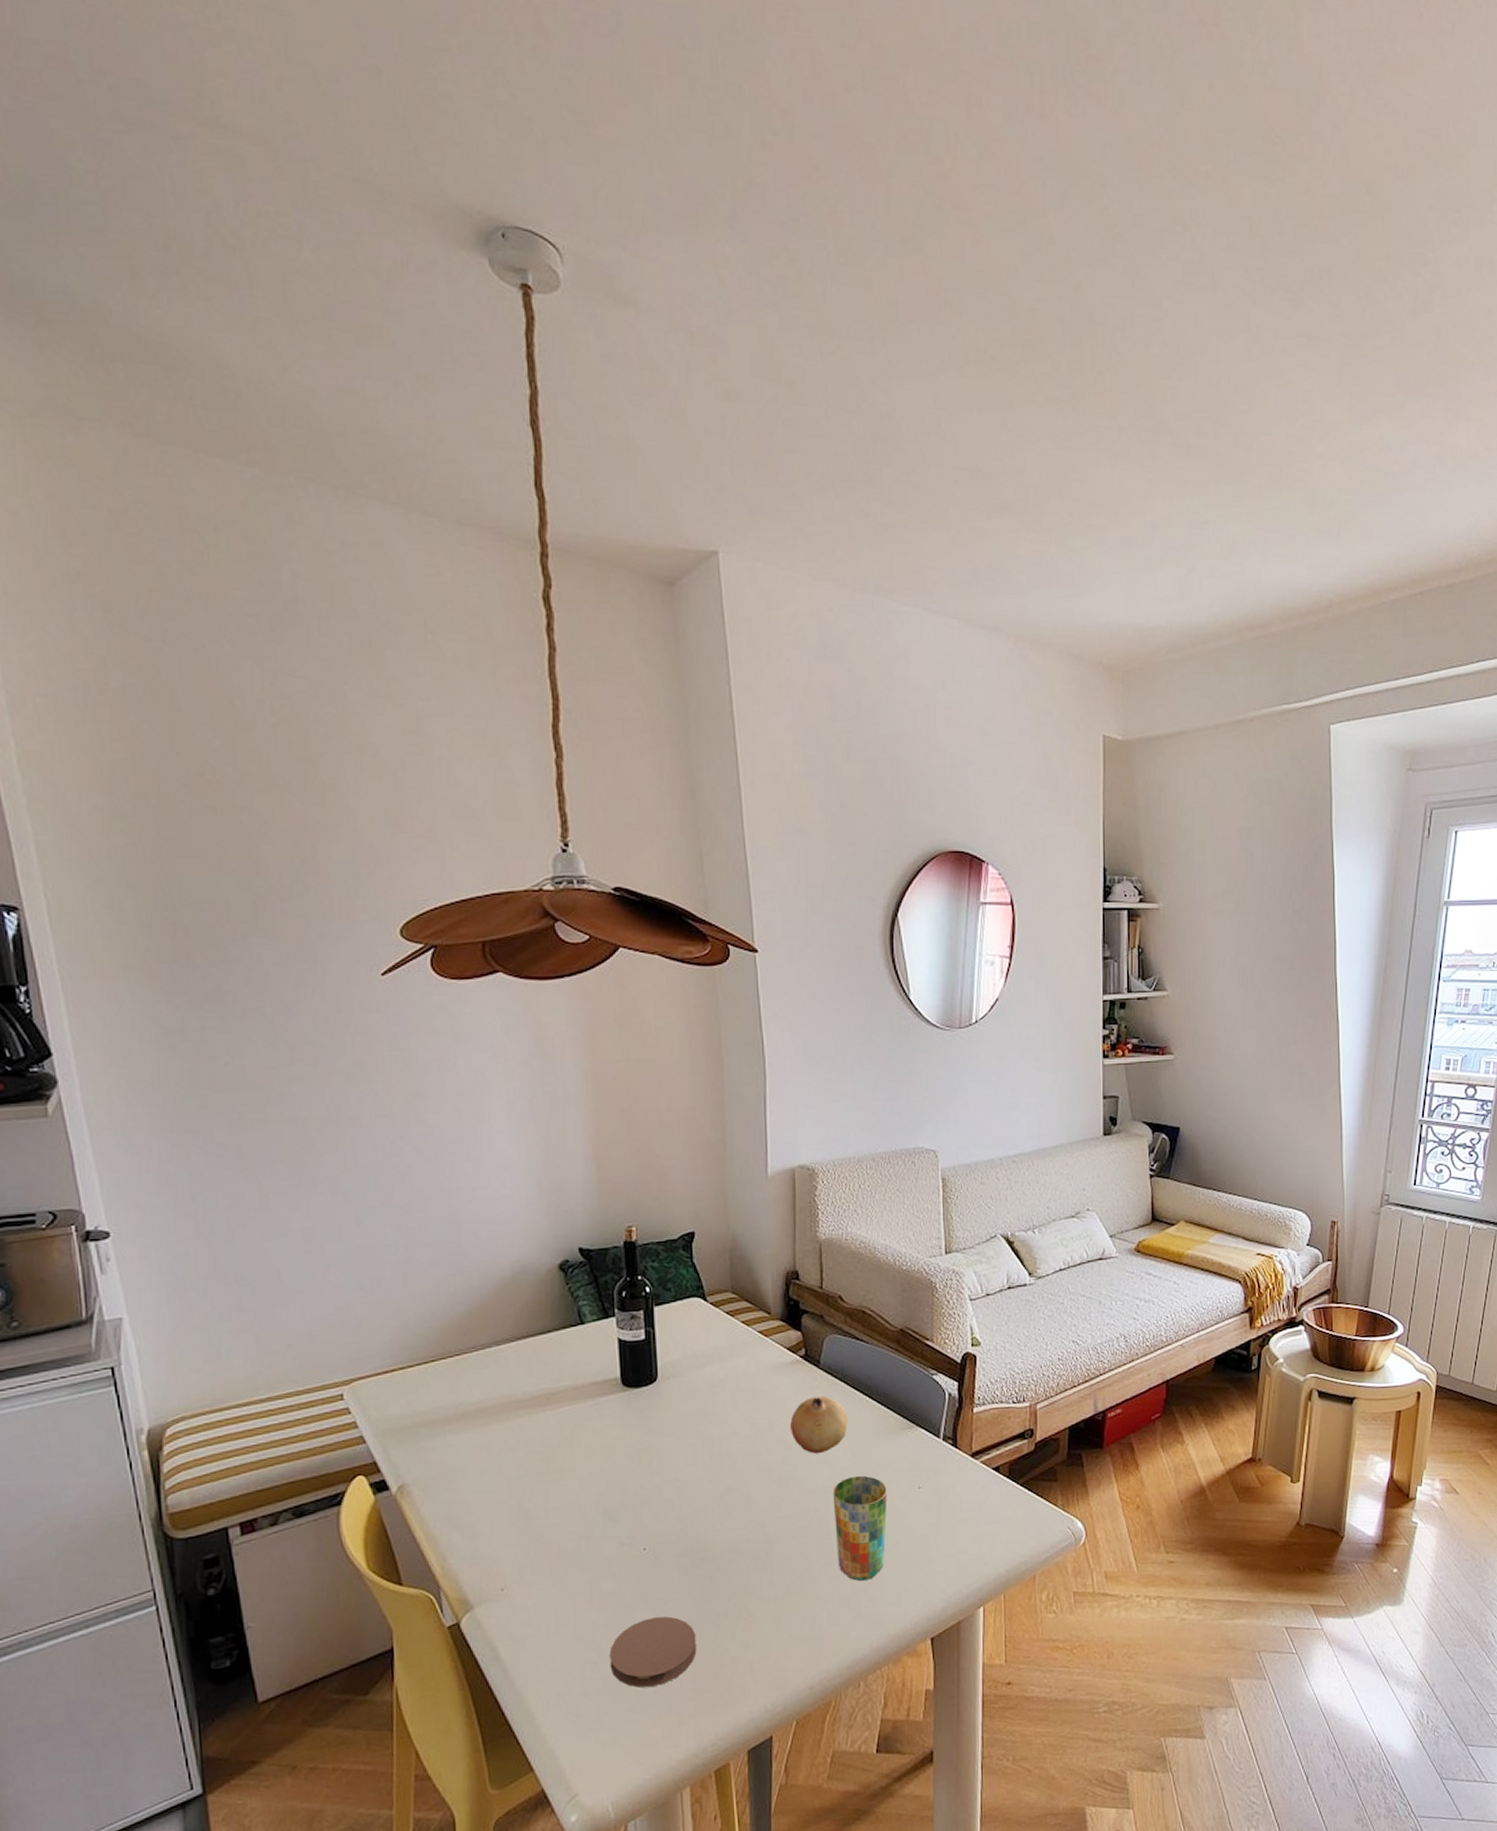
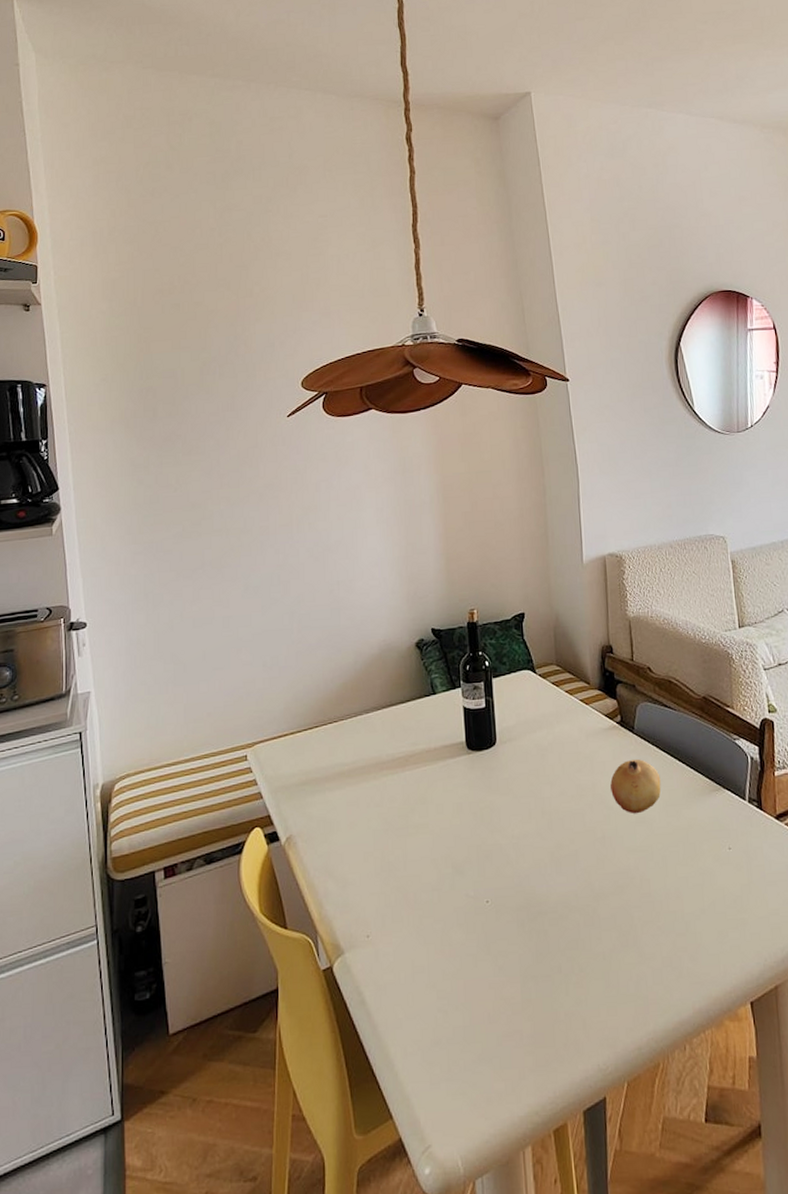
coaster: present [609,1616,697,1688] -> none [458,968,535,1039]
cup: present [832,1475,887,1581] -> none [651,835,702,940]

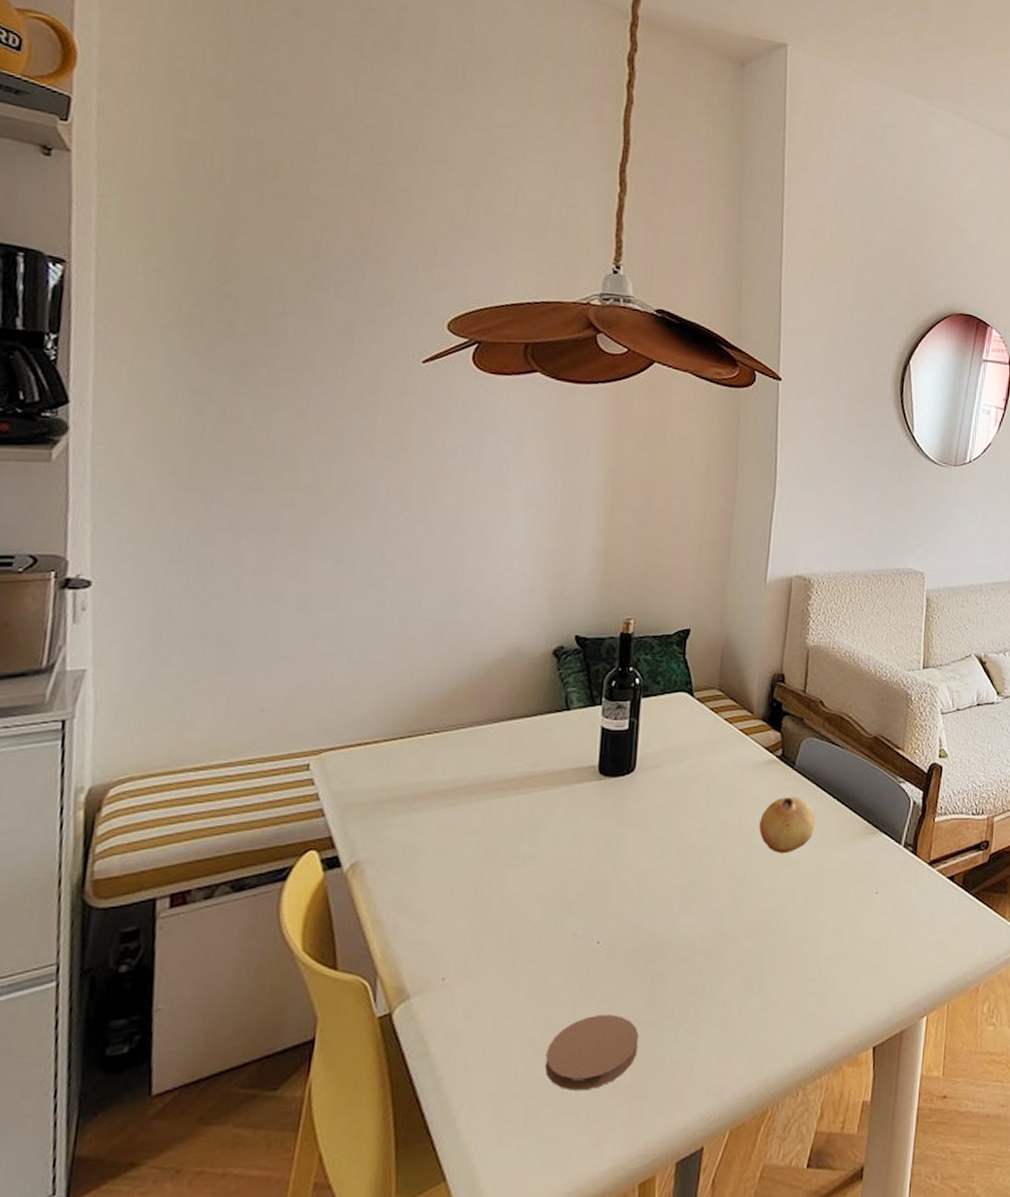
coaster: none [458,968,535,1039] -> present [545,1014,639,1090]

